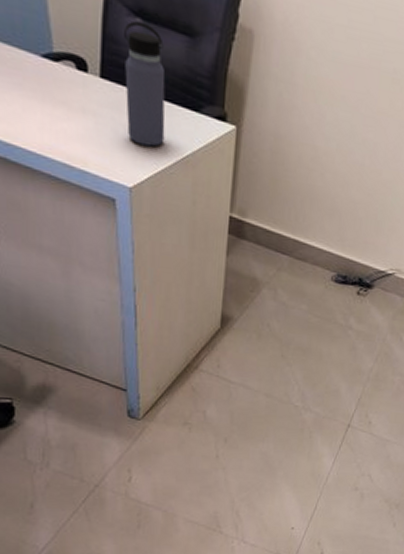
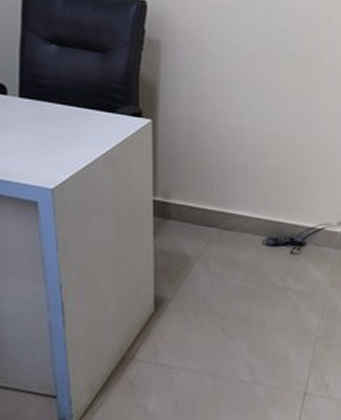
water bottle: present [124,21,166,147] -> none [41,47,84,149]

